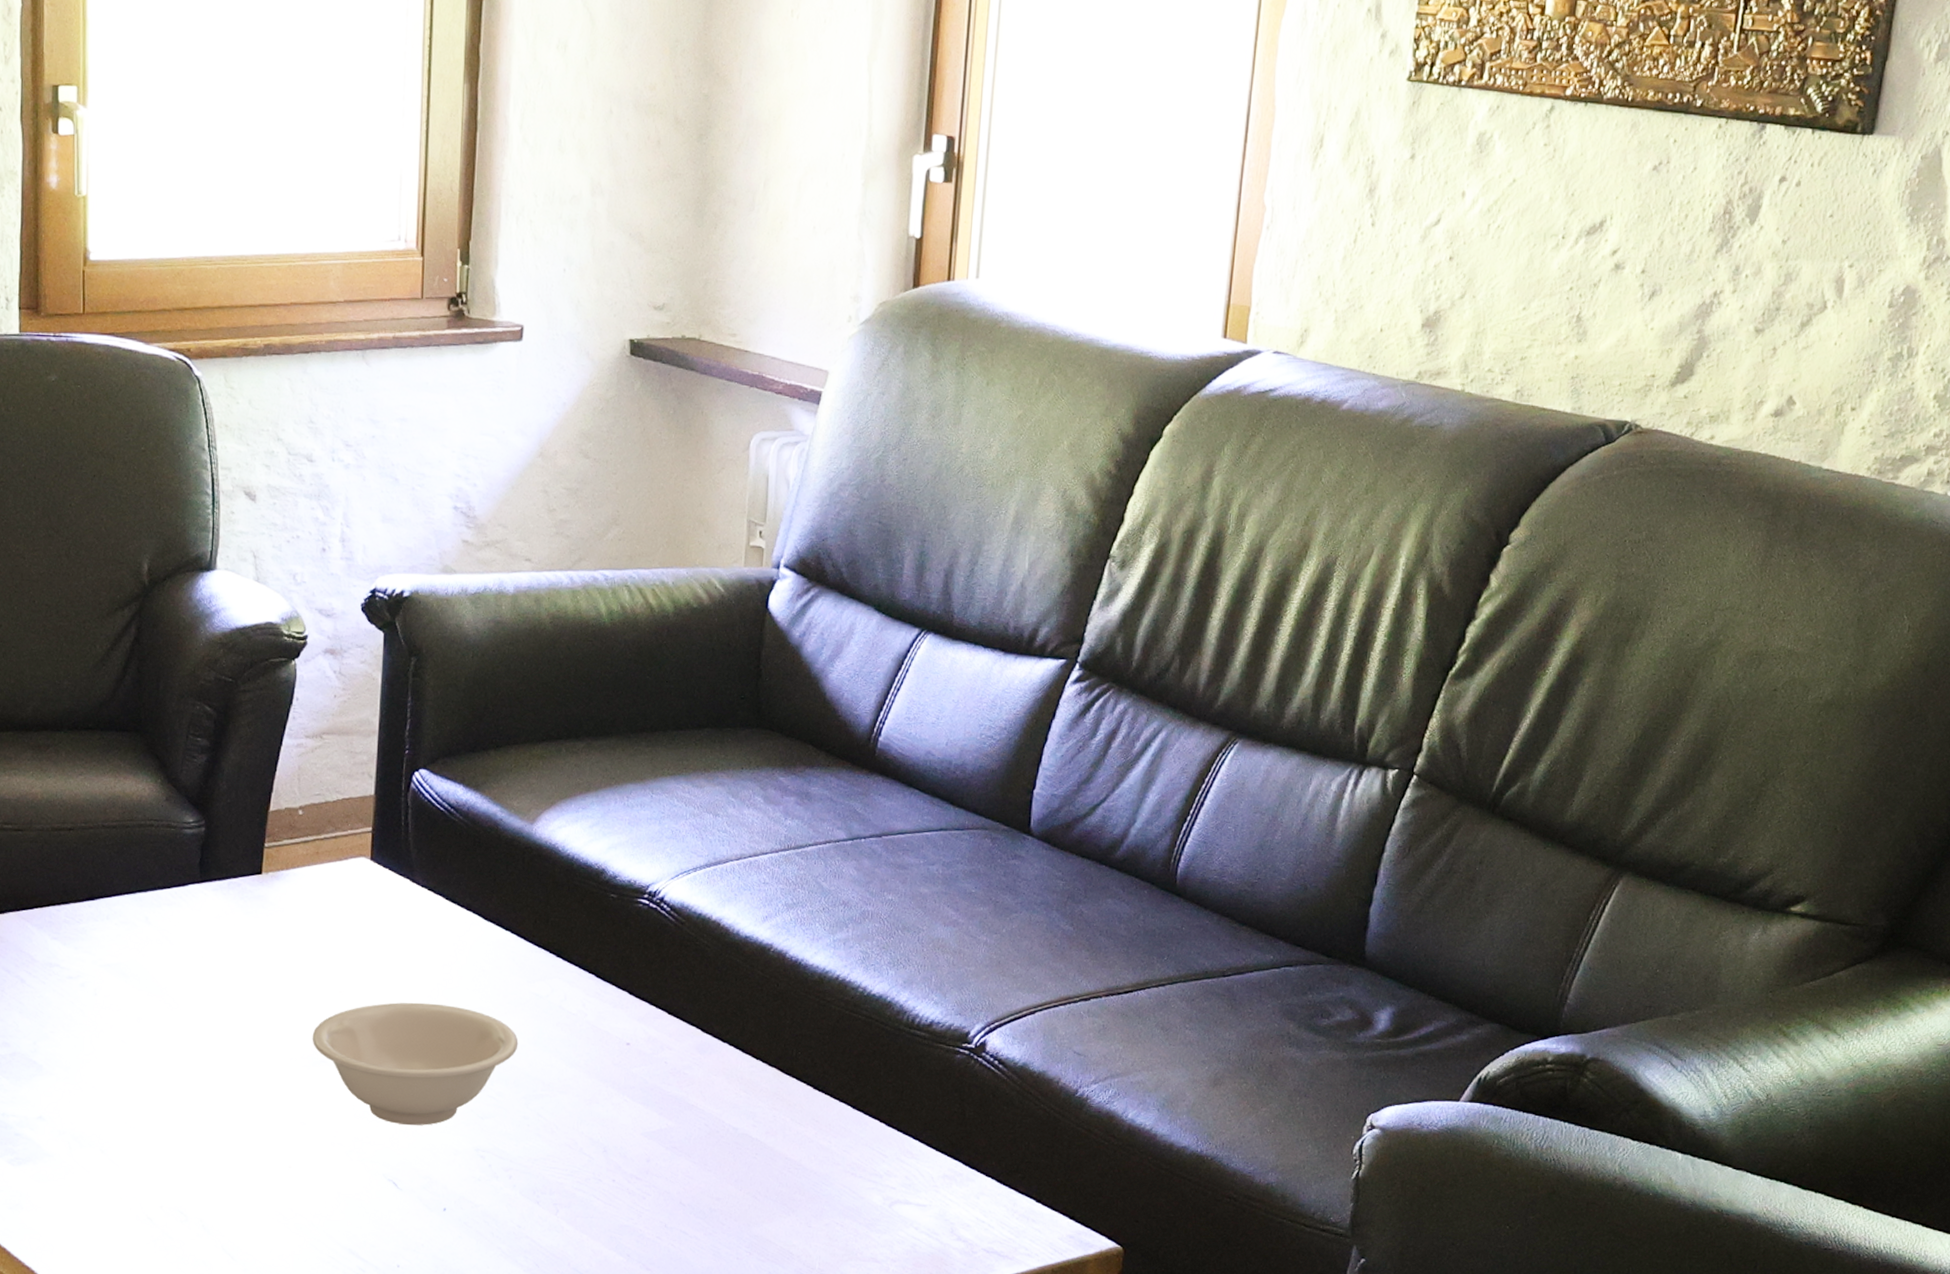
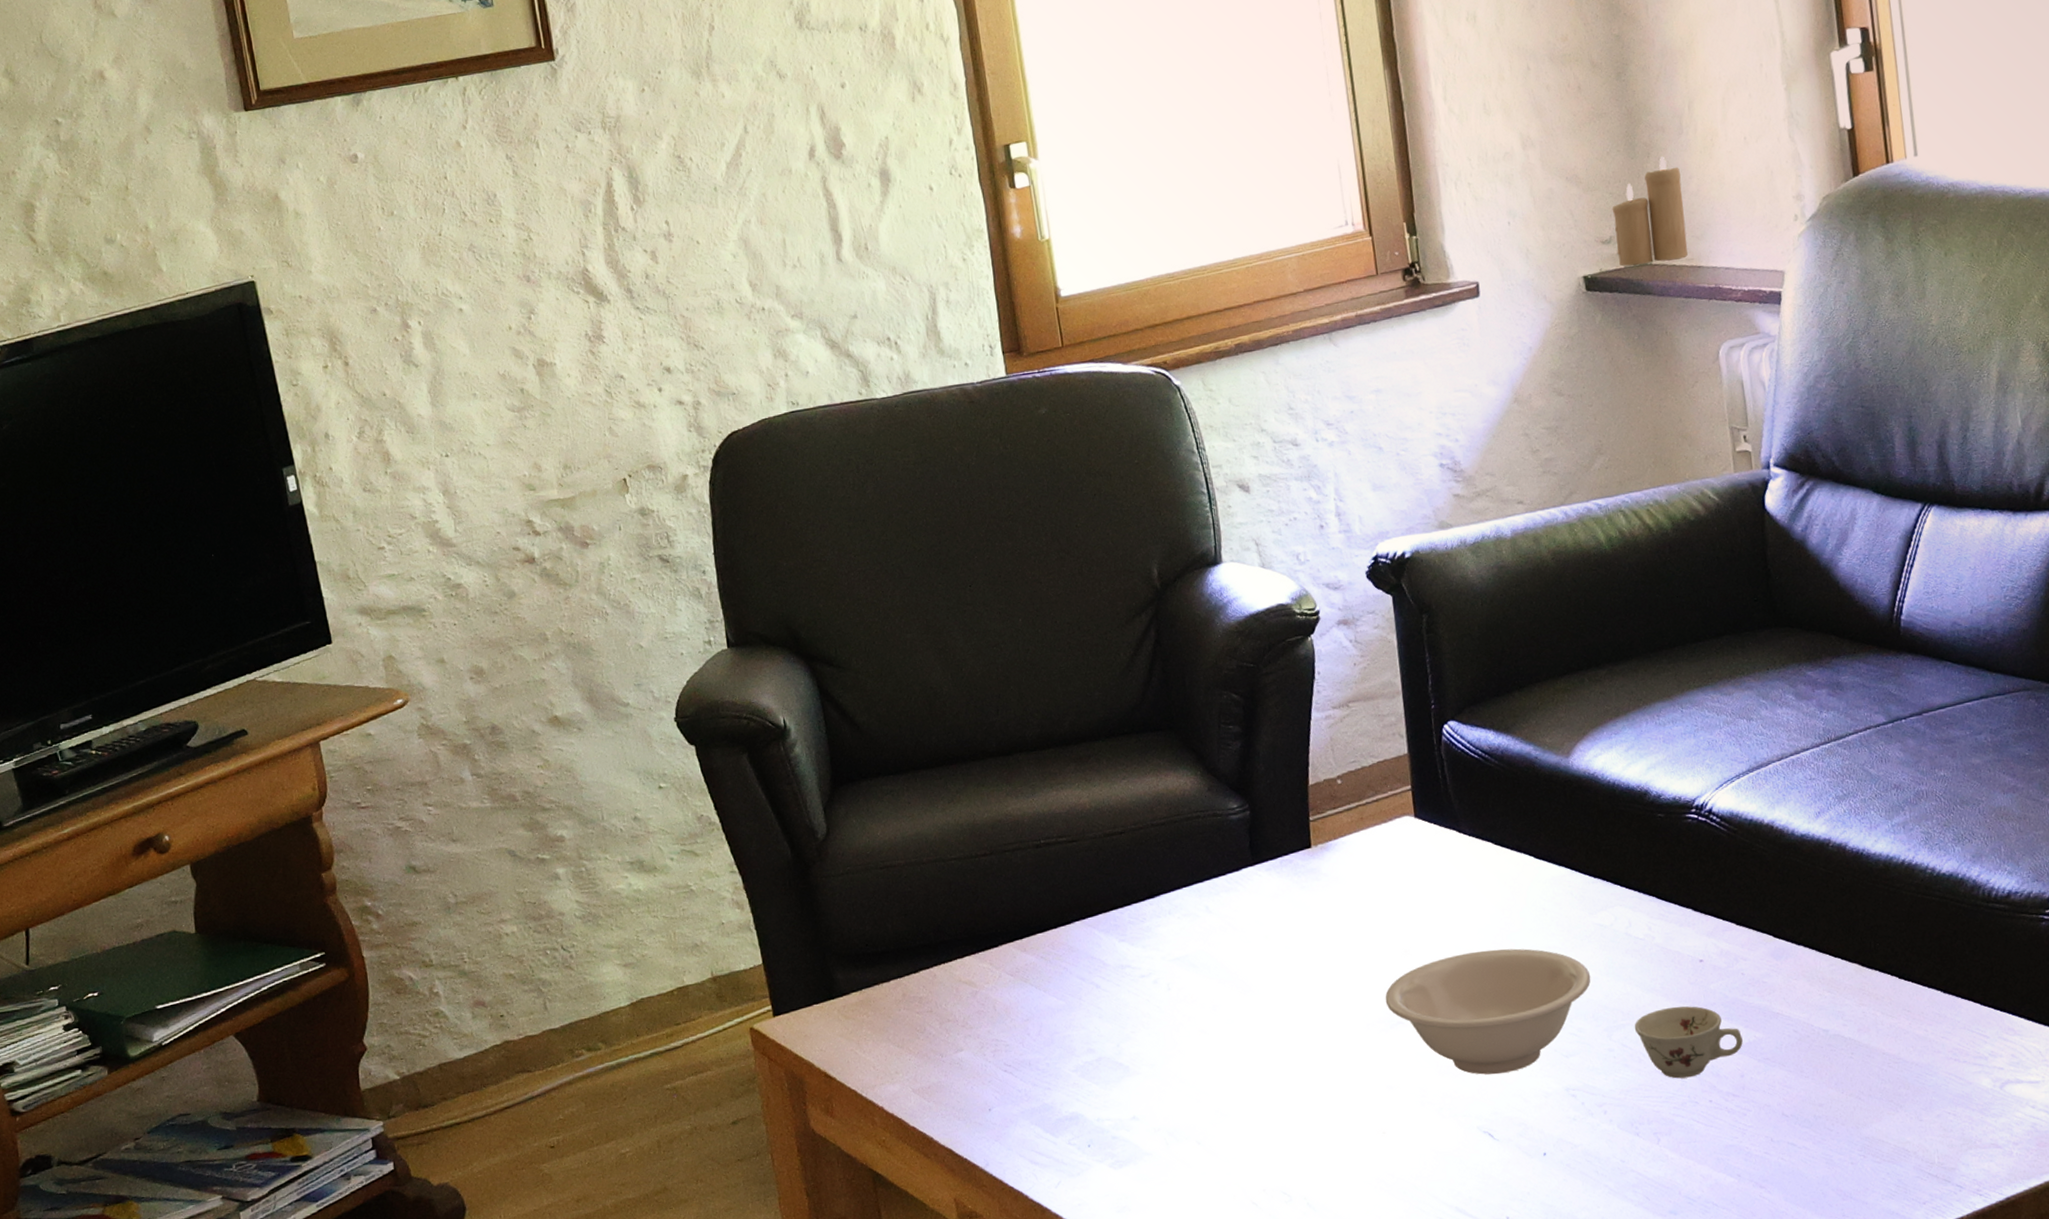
teacup: none [552,1084,655,1155] -> present [1634,1006,1743,1079]
candle: none [667,230,744,340] -> present [1612,156,1688,266]

